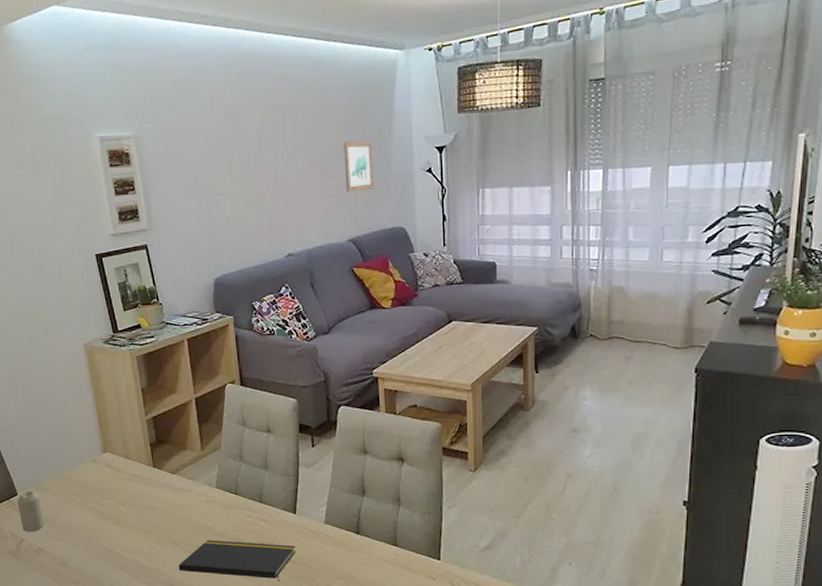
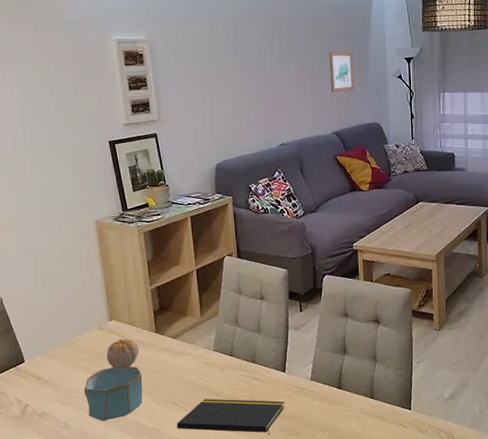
candle: present [17,491,45,532] -> none [24,358,50,398]
bowl: none [79,502,142,560] -> present [84,366,143,421]
fruit: none [101,472,136,504] -> present [106,338,140,368]

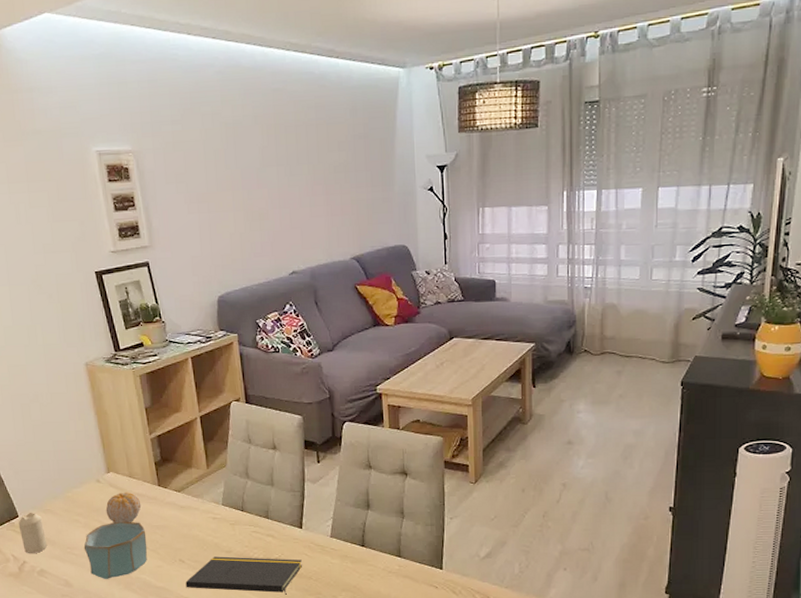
candle: none [24,358,50,398] -> present [18,513,48,554]
wall art: present [329,51,355,93] -> none [346,159,377,210]

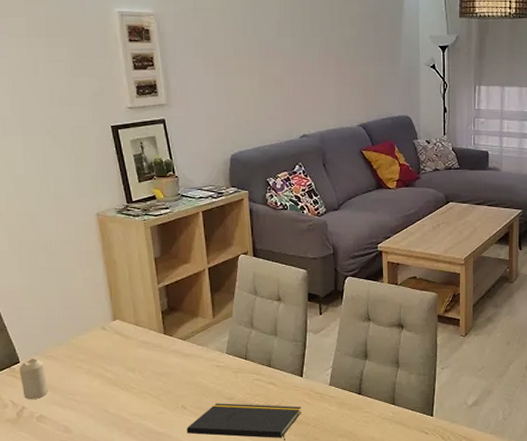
bowl: present [83,521,148,579] -> none [85,368,150,425]
fruit: present [105,492,142,524] -> none [110,339,146,370]

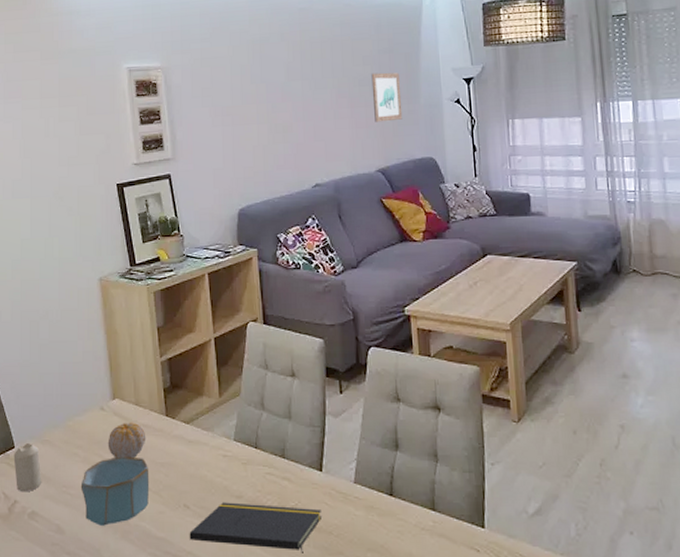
bowl: none [85,368,150,425] -> present [80,456,150,526]
fruit: none [110,339,146,370] -> present [107,422,146,459]
wall art: none [357,35,384,81] -> present [371,72,403,122]

